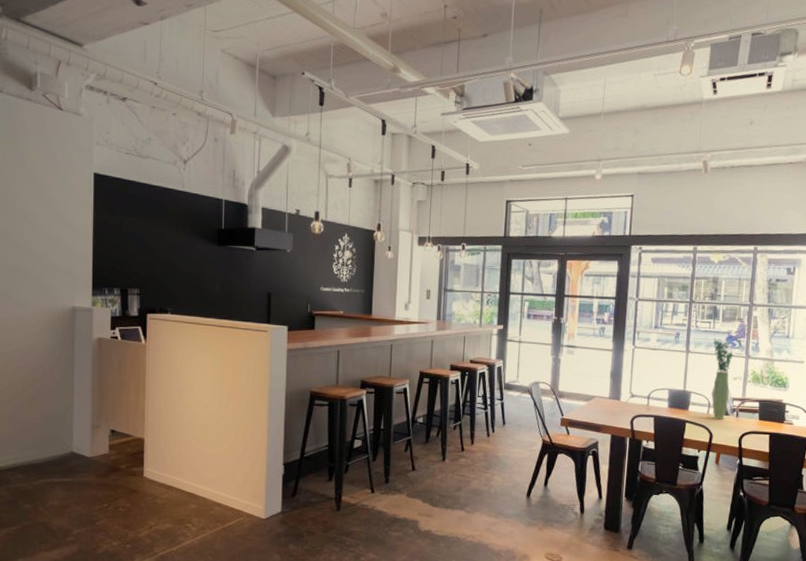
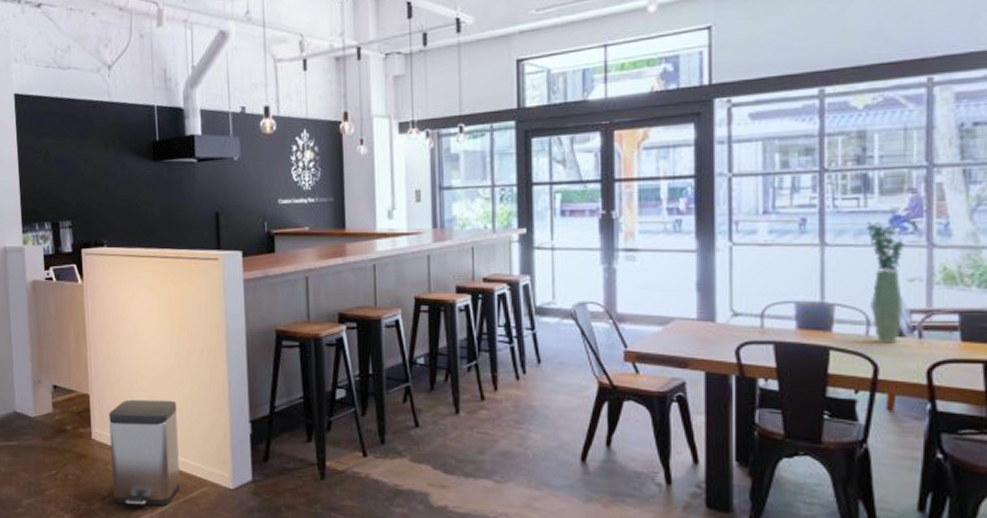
pedal bin: none [160,444,223,533] -> present [109,399,180,506]

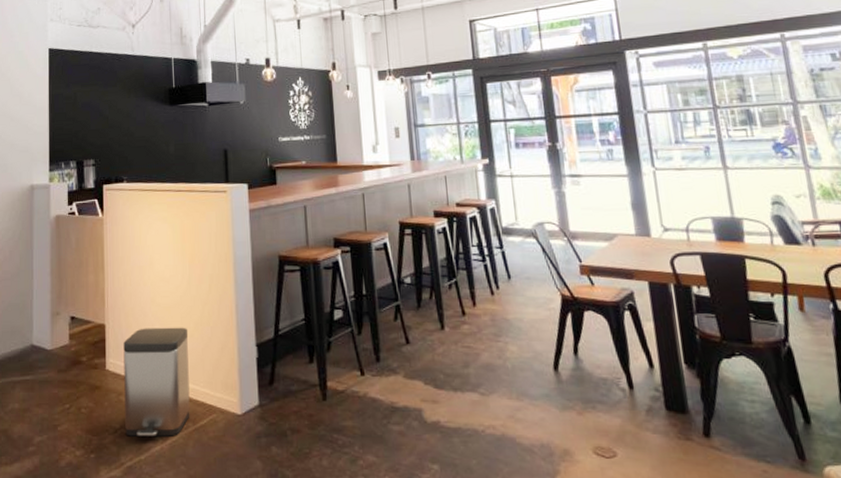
vase: present [865,221,905,343] -> none [755,147,798,251]

